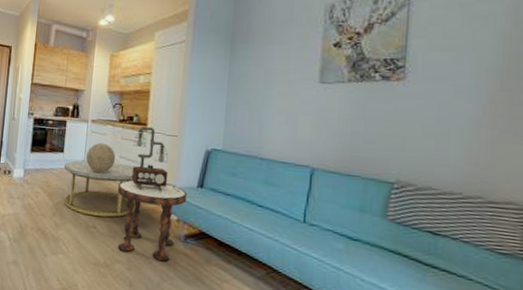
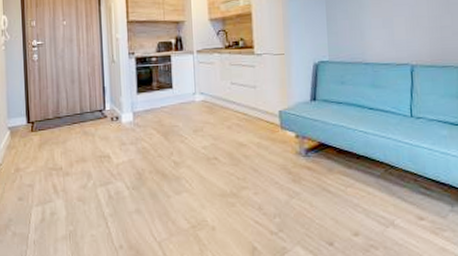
coffee table: present [64,160,136,217] -> none [175,89,254,147]
decorative sphere: present [86,142,116,173] -> none [197,72,227,103]
side table: present [117,180,188,261] -> none [233,102,303,178]
table lamp: present [131,127,180,192] -> none [242,49,294,114]

